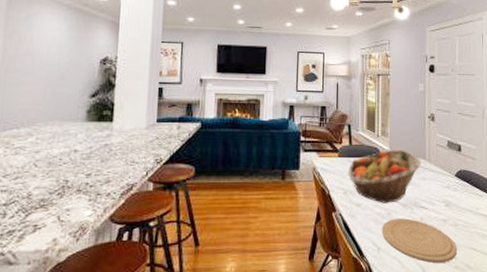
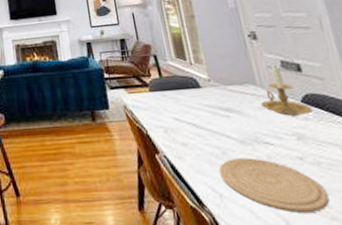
fruit basket: present [348,150,421,203] -> none [164,77,252,141]
candle holder: none [425,144,462,186] -> present [260,65,313,116]

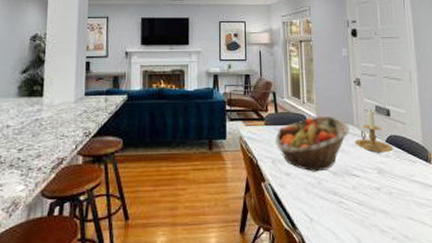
fruit basket: none [164,77,252,141] -> present [275,116,349,172]
plate: present [219,157,330,213] -> none [314,187,394,234]

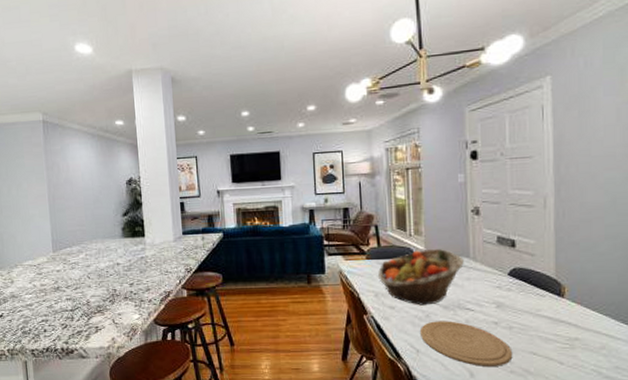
plate: none [314,187,394,234] -> present [421,321,513,366]
candle holder: present [355,109,393,153] -> none [470,240,517,287]

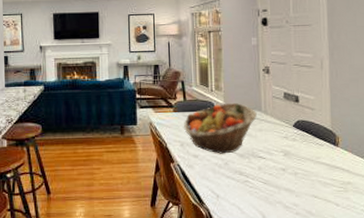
plate: present [421,321,513,366] -> none [220,168,298,209]

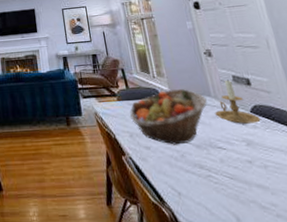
candle holder: none [262,96,300,137] -> present [215,80,261,124]

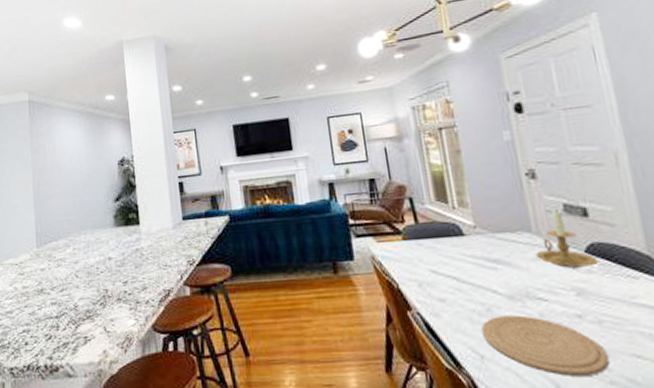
fruit basket: present [130,89,207,145] -> none [419,223,526,296]
plate: none [178,160,276,210] -> present [482,315,610,376]

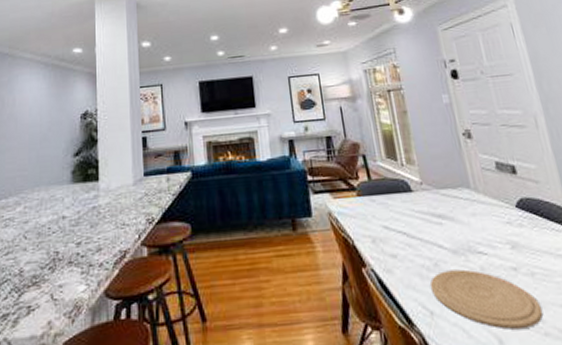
candle holder: present [535,209,599,268] -> none [474,167,528,222]

